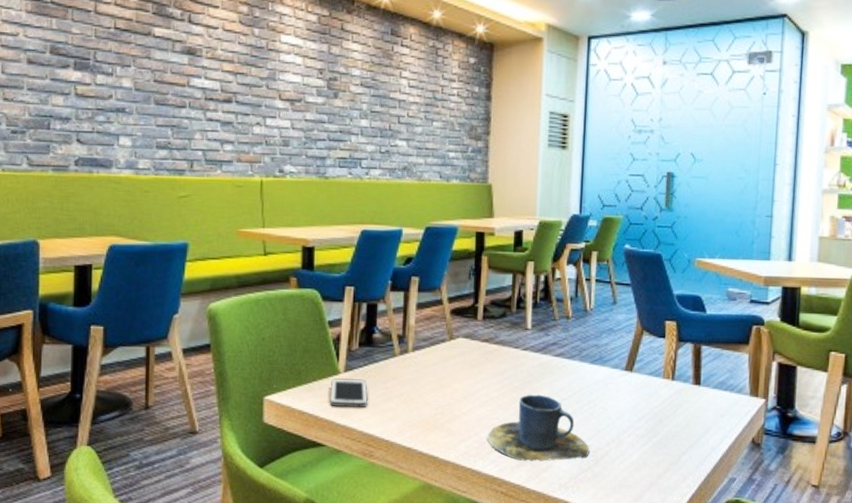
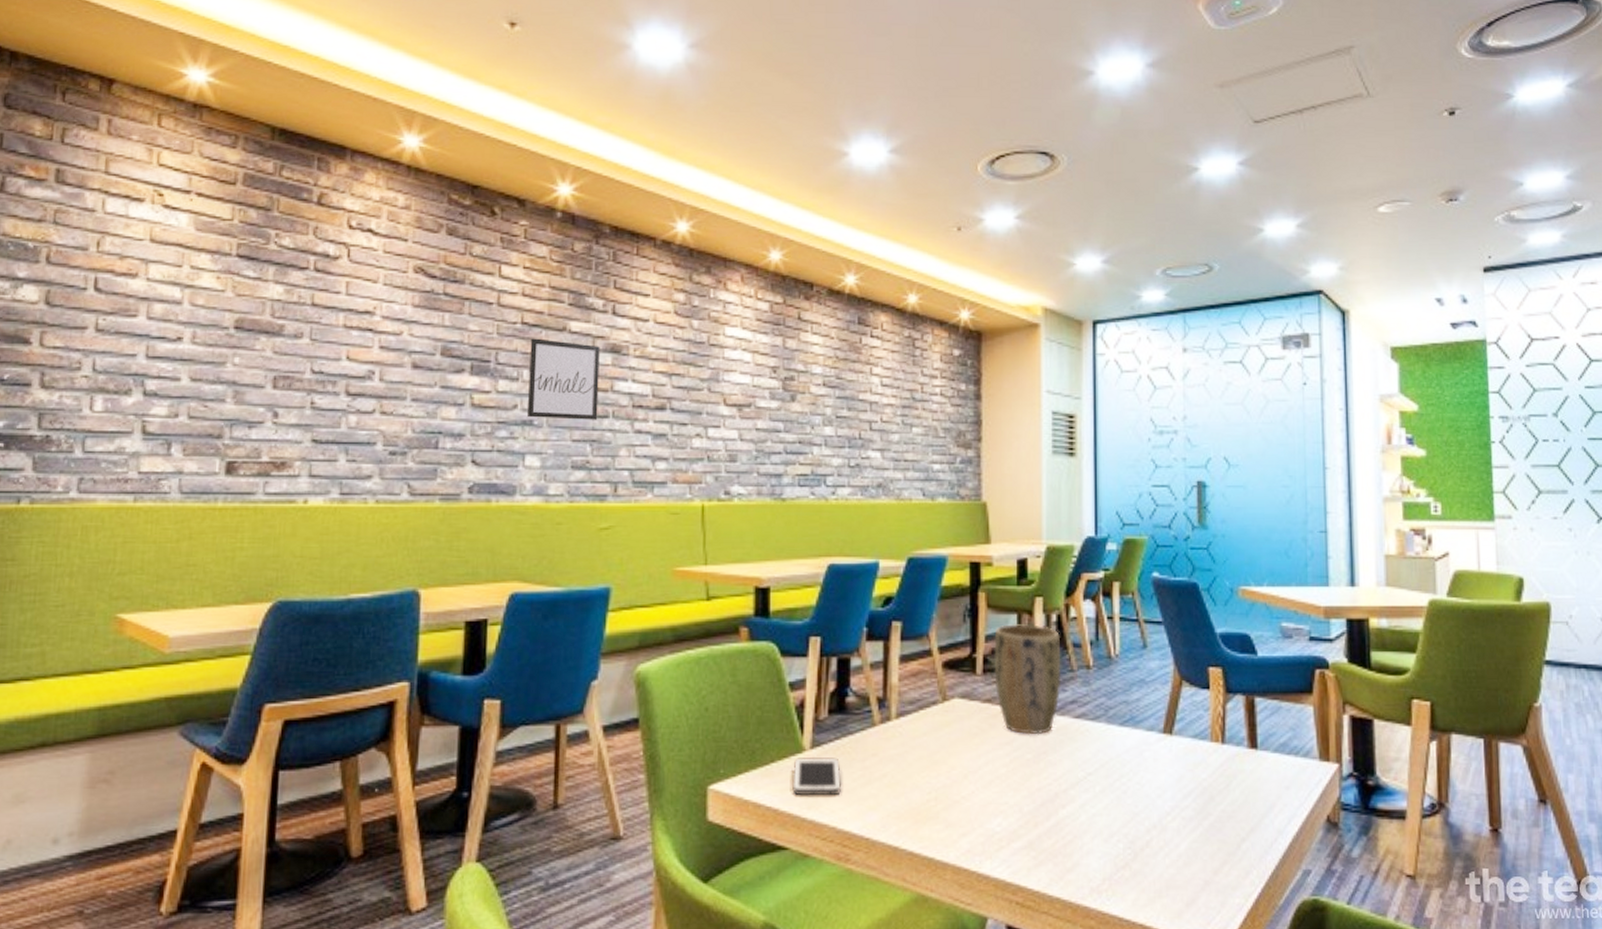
wall art: none [120,41,178,109] -> present [526,338,600,420]
cup: present [488,394,589,462] -> none [996,769,1125,860]
plant pot: none [492,282,547,368] -> present [994,624,1061,735]

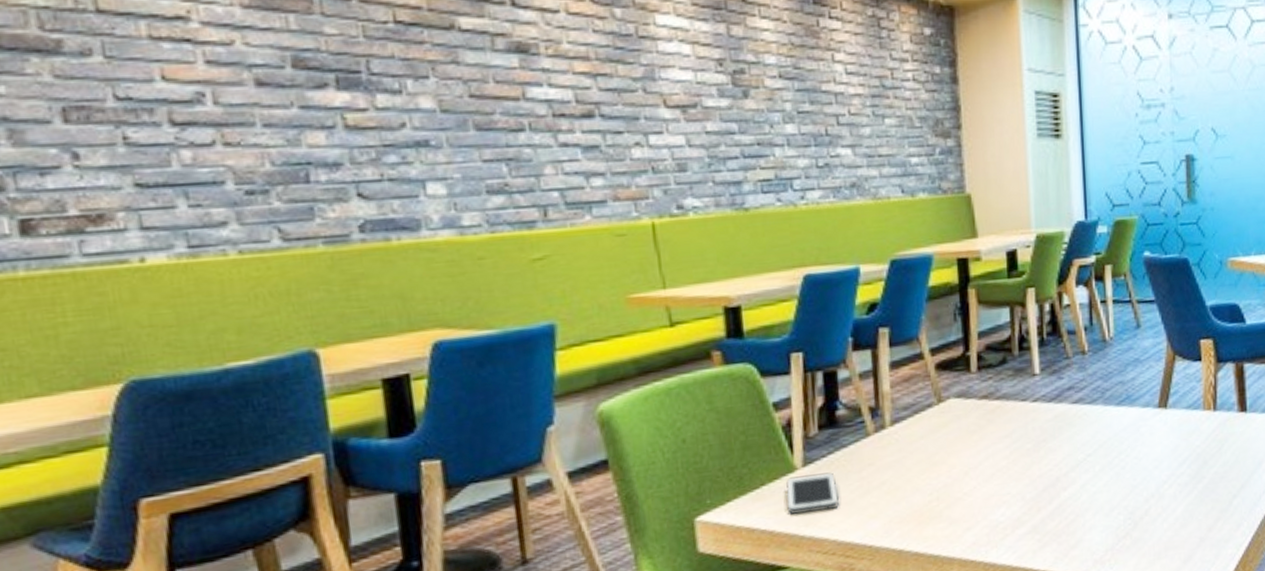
wall art: present [526,338,600,420] -> none [409,40,512,138]
plant pot: present [994,624,1061,735] -> none [987,316,1058,426]

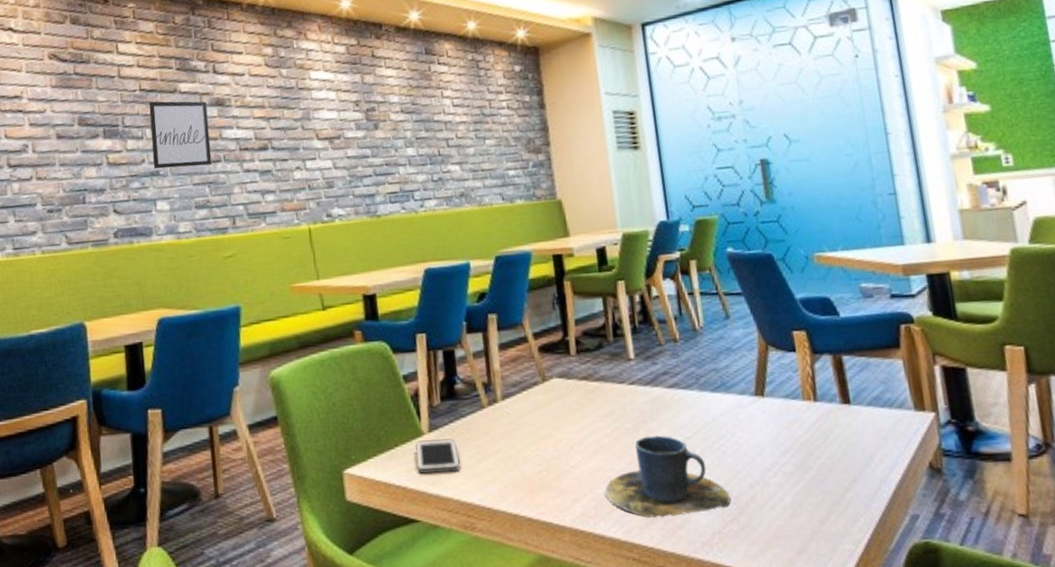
wall art: none [409,40,512,138] -> present [149,101,212,169]
cup: none [1000,454,1125,541] -> present [605,435,731,518]

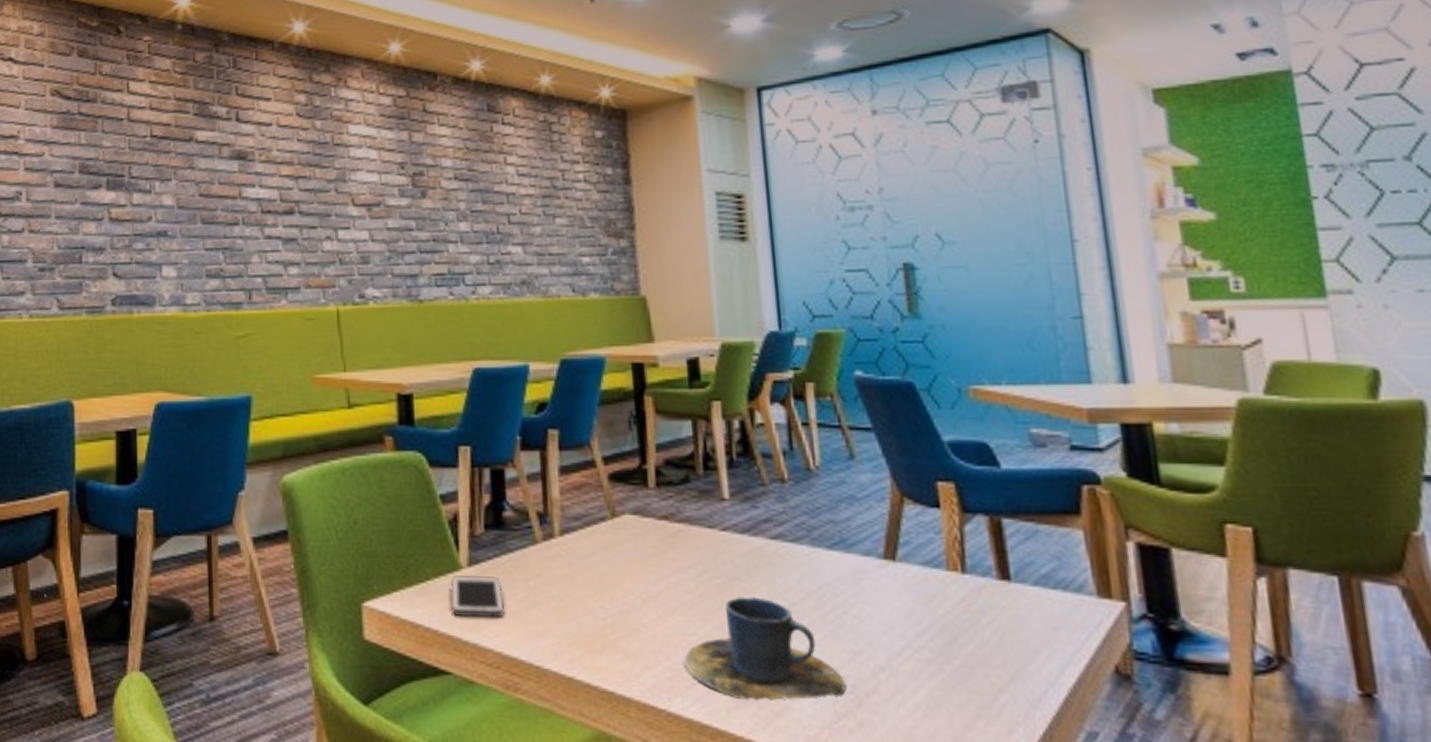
wall art: present [149,101,212,169] -> none [160,150,229,229]

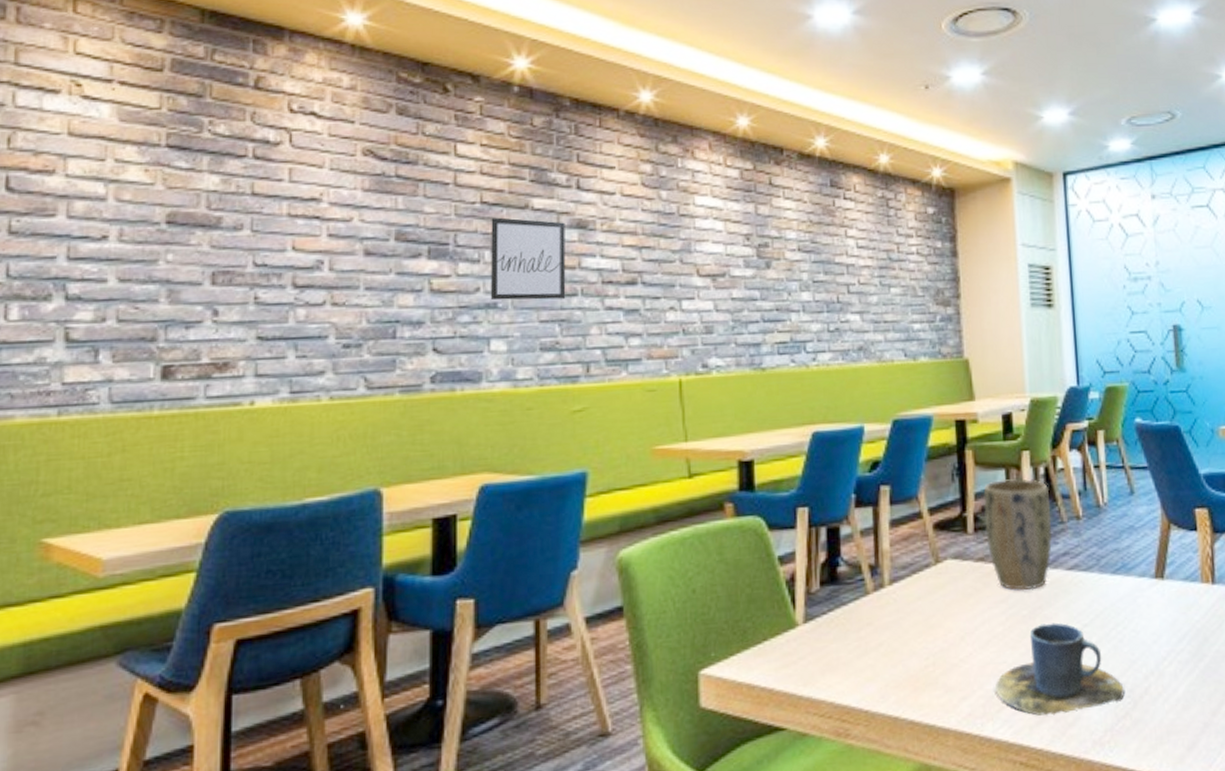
wall art: none [160,150,229,229] -> present [490,217,566,301]
cell phone: present [451,576,506,619] -> none [787,630,838,672]
plant pot: none [666,432,751,558] -> present [983,479,1053,591]

